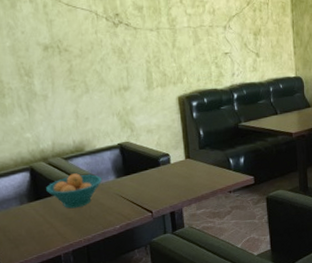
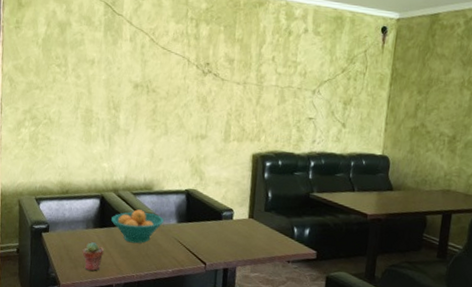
potted succulent: none [21,217,45,247] -> present [82,242,104,271]

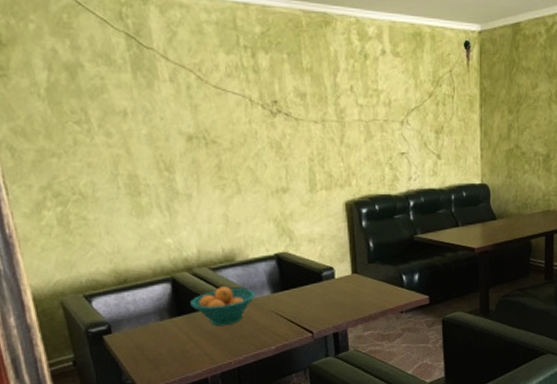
potted succulent: present [82,242,104,271] -> none [161,334,190,368]

